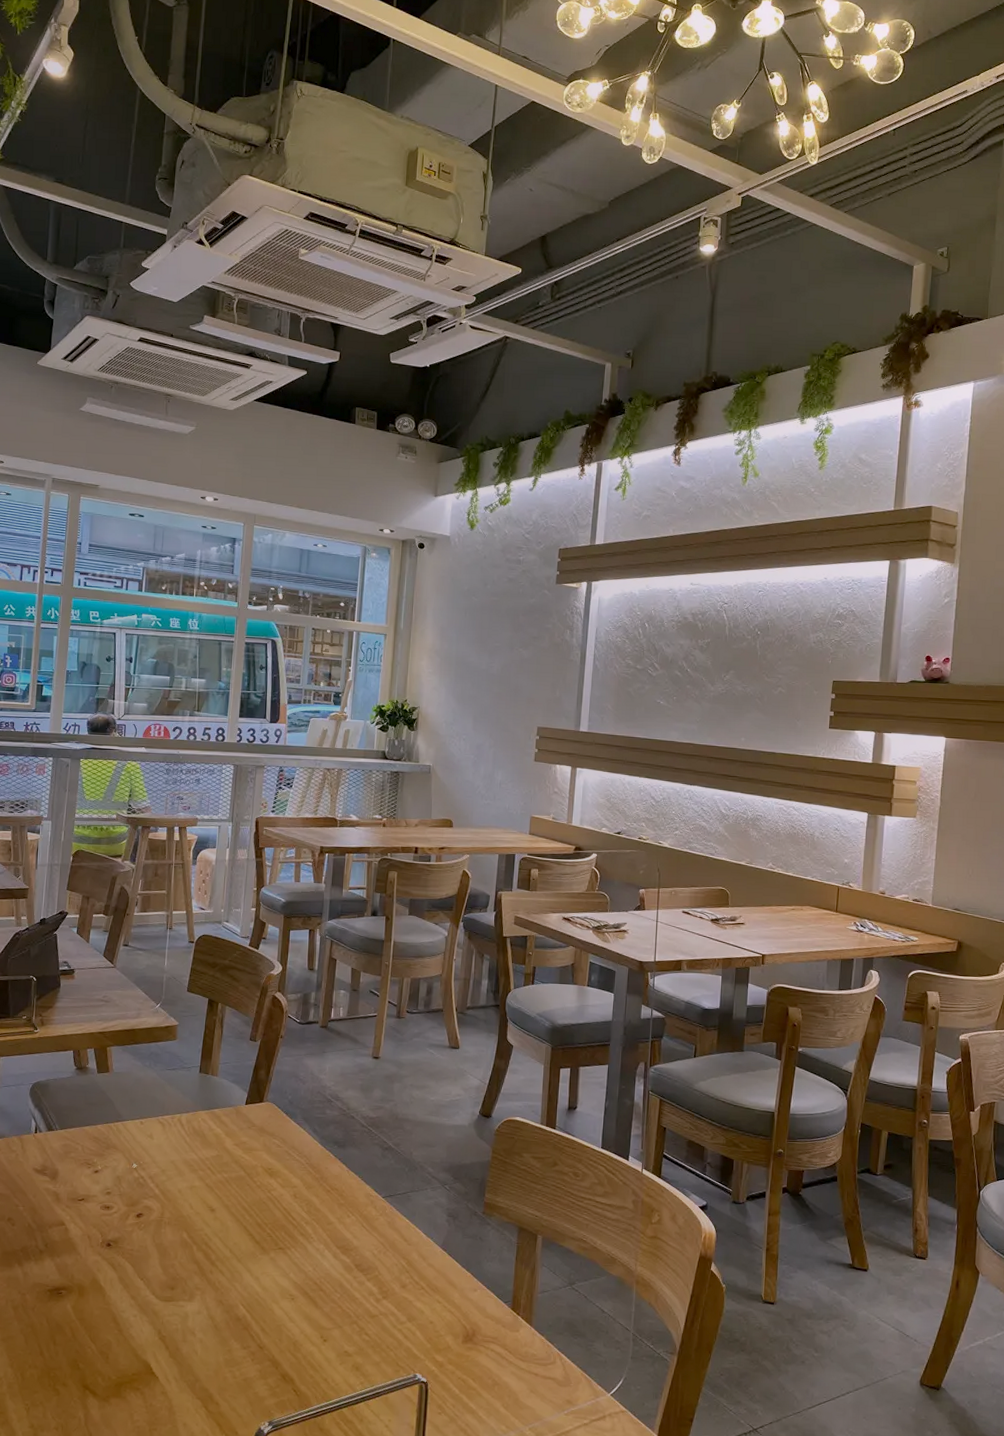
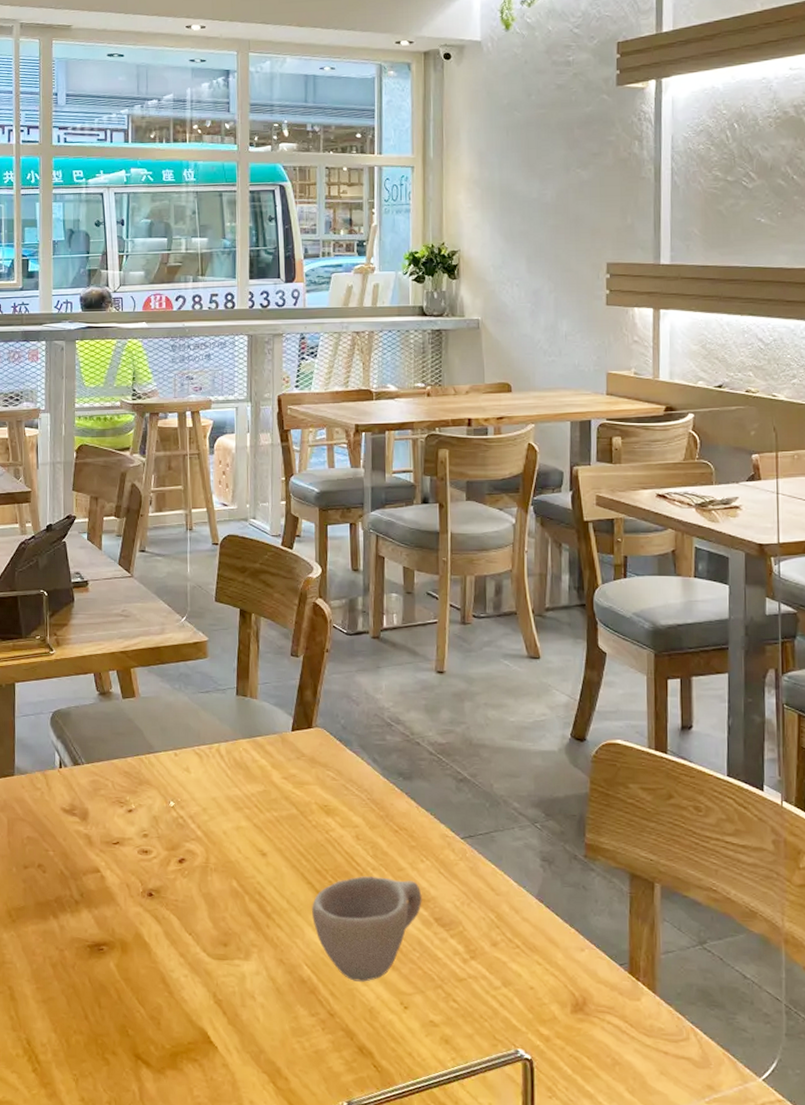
cup: none [251,1229,346,1319] -> present [312,876,422,982]

